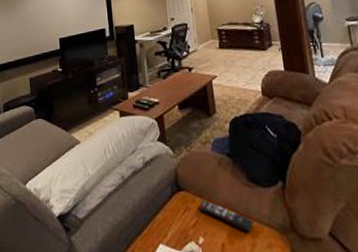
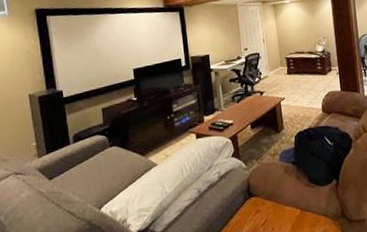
remote control: present [198,200,254,233] -> none [267,202,313,224]

